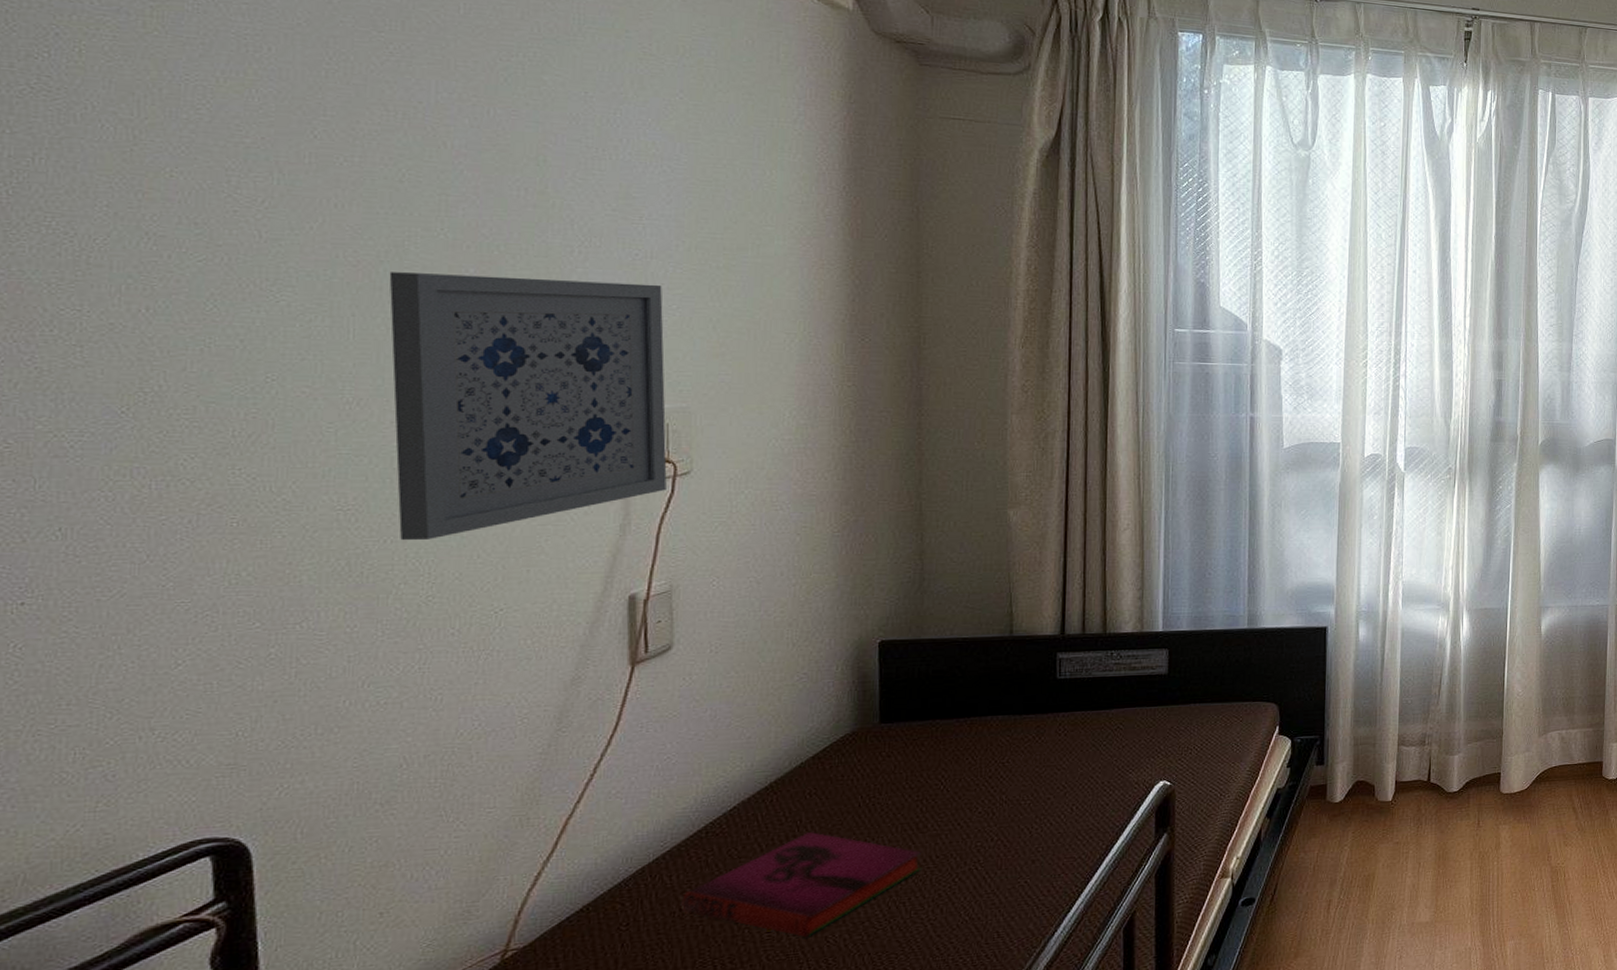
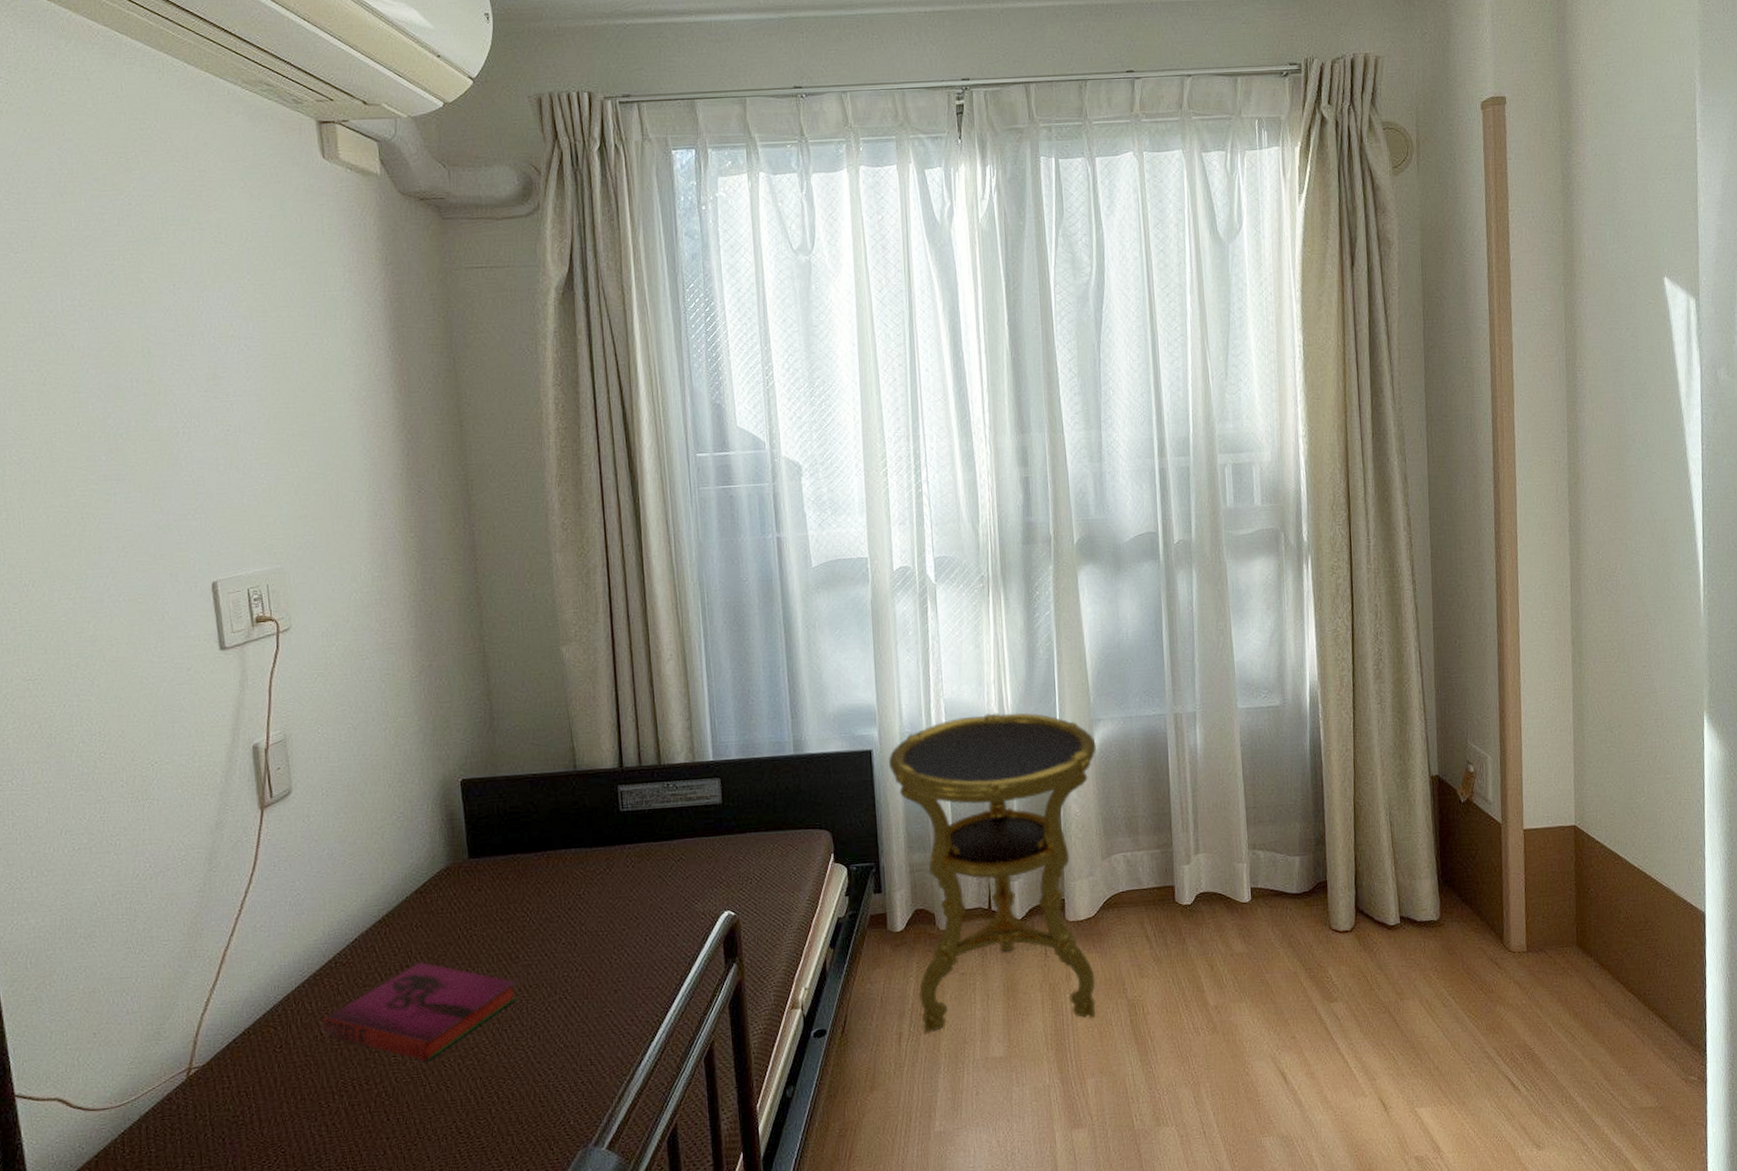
wall art: present [389,272,667,540] -> none [44,456,273,704]
side table: none [1342,597,1543,900] -> present [888,712,1097,1033]

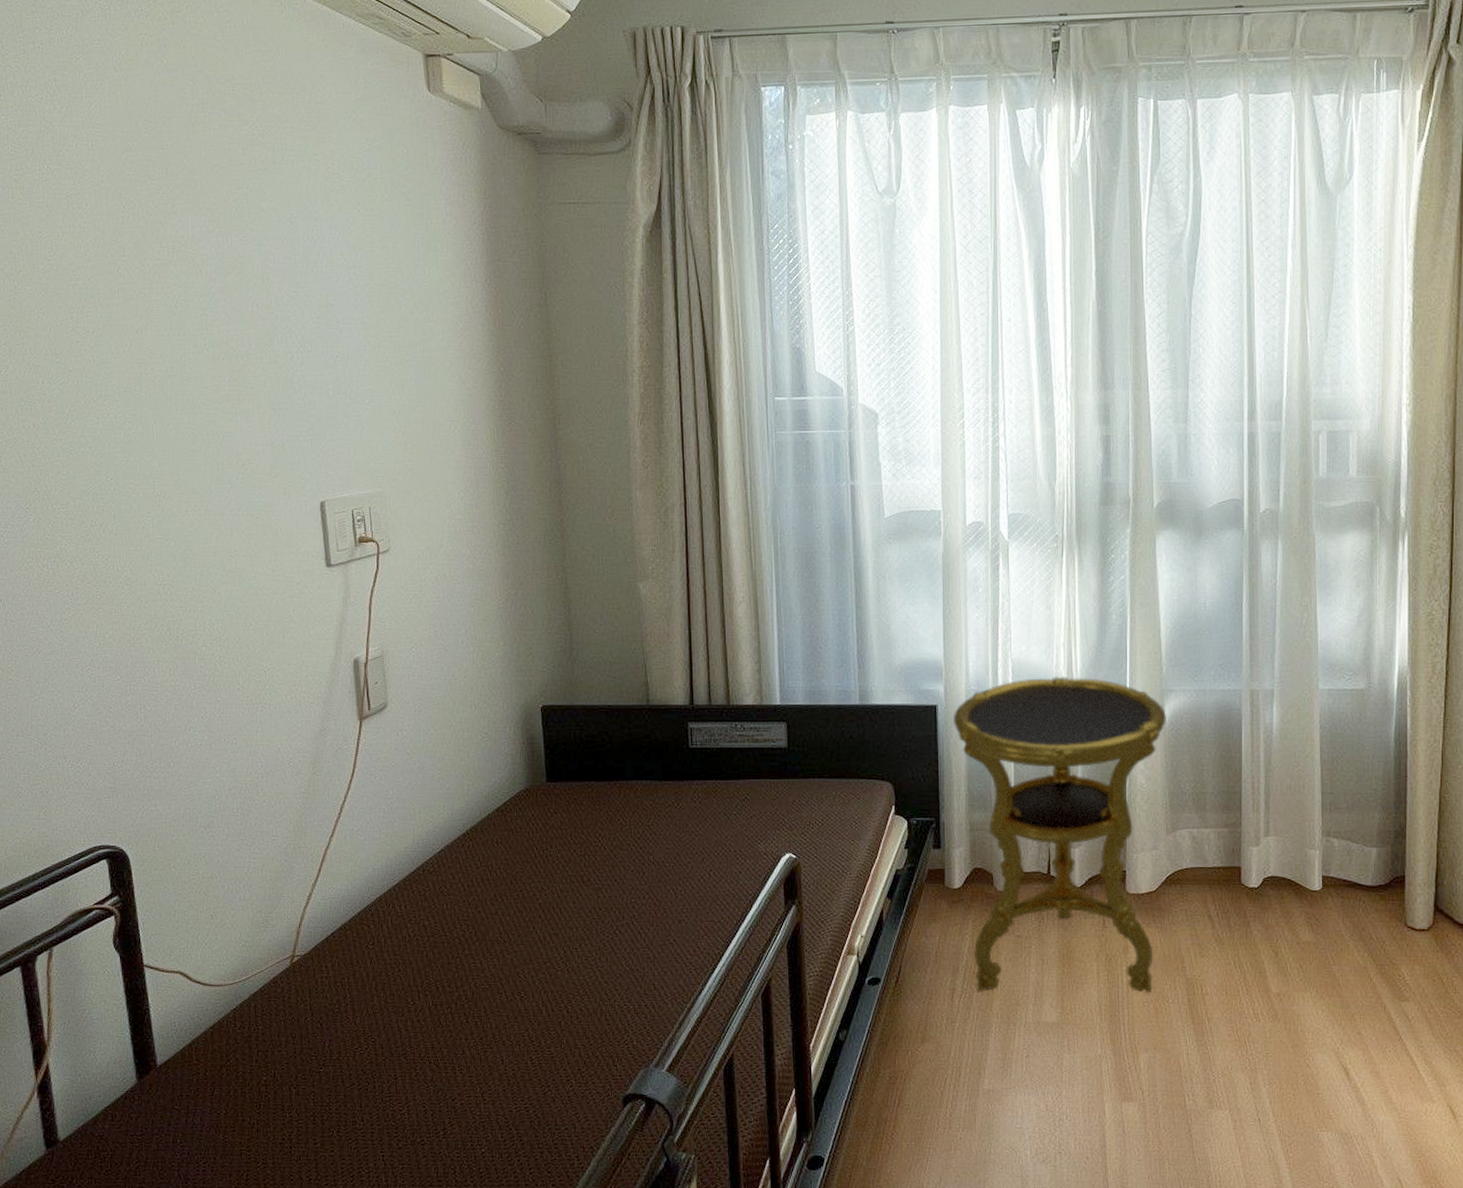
hardback book: present [322,962,518,1062] -> none [410,877,588,971]

